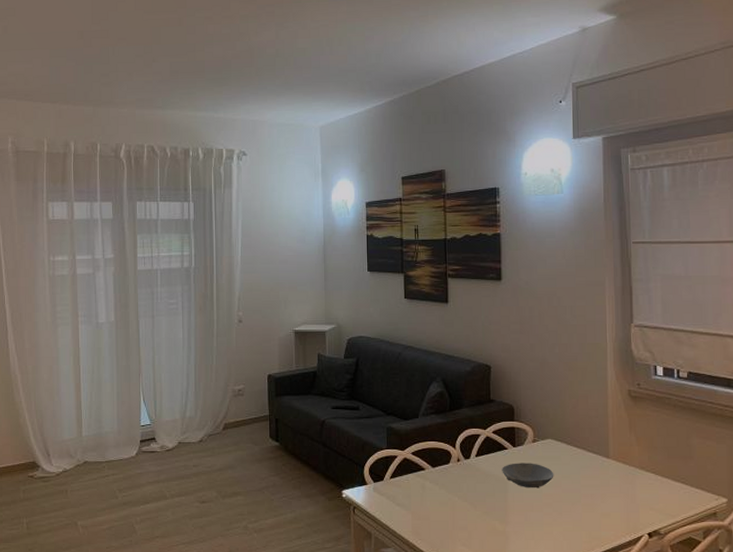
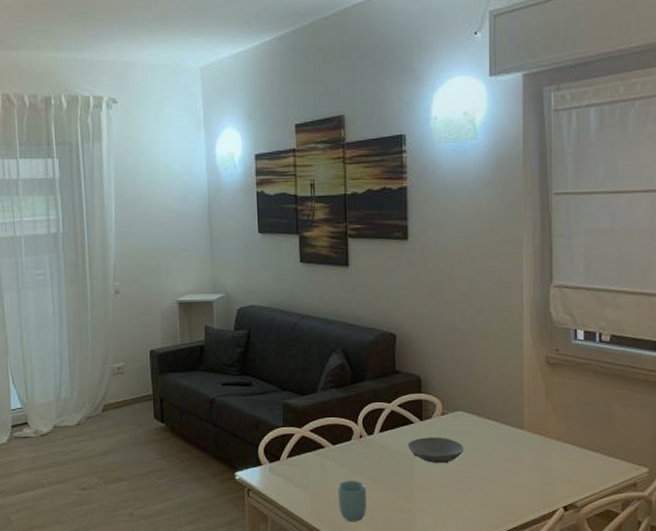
cup: none [437,502,464,542] -> present [338,481,367,522]

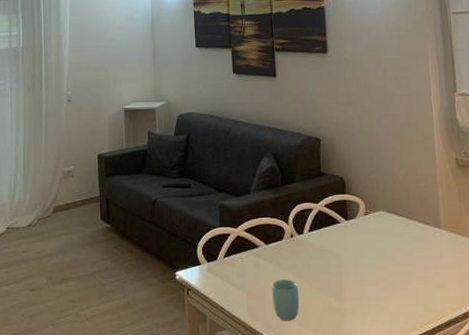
bowl: present [408,437,464,464] -> none [335,236,388,262]

